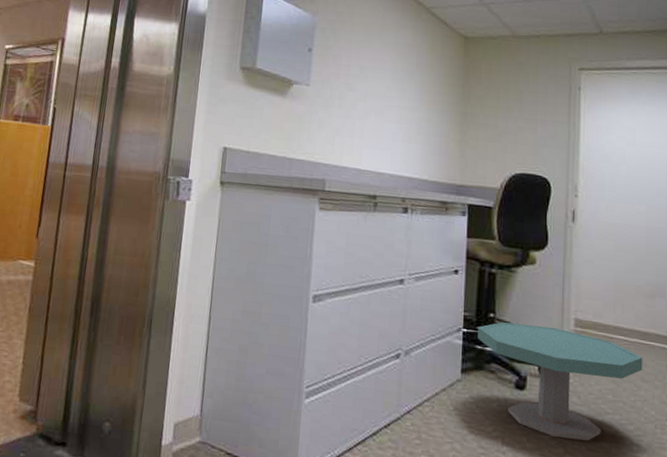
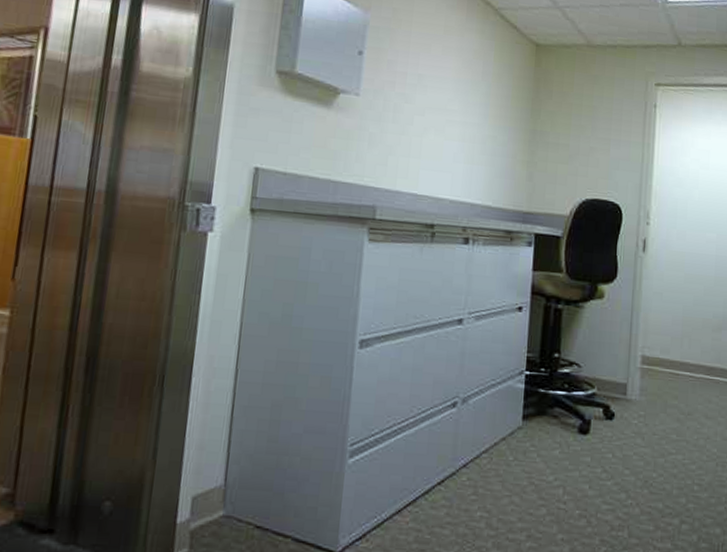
side table: present [478,322,643,441] -> none [541,362,708,484]

